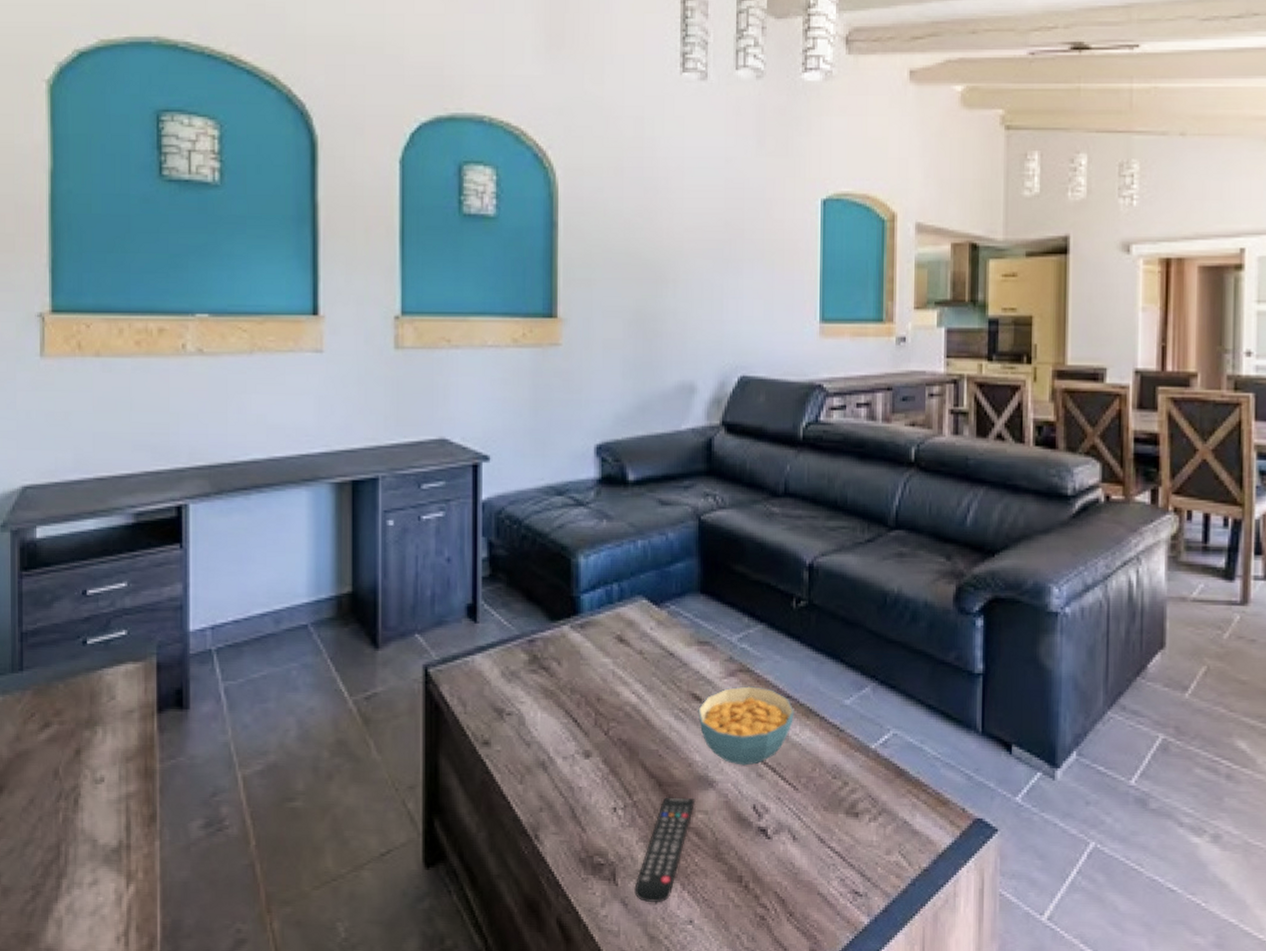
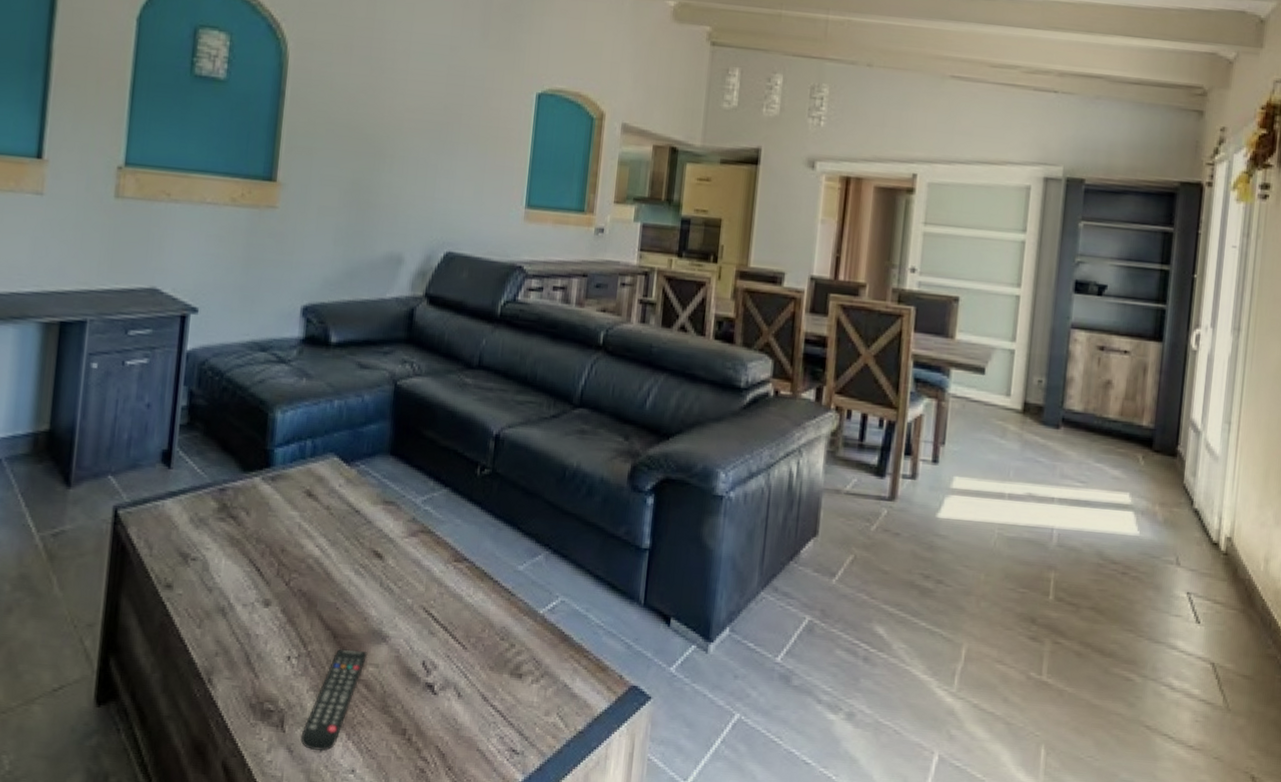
cereal bowl: present [698,686,794,766] -> none [377,546,470,623]

